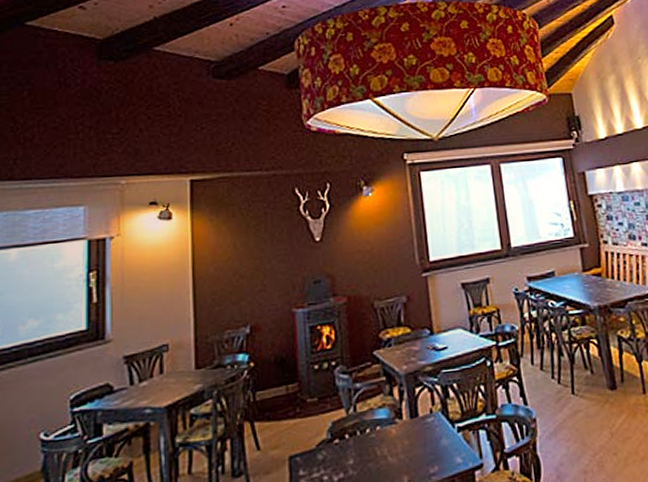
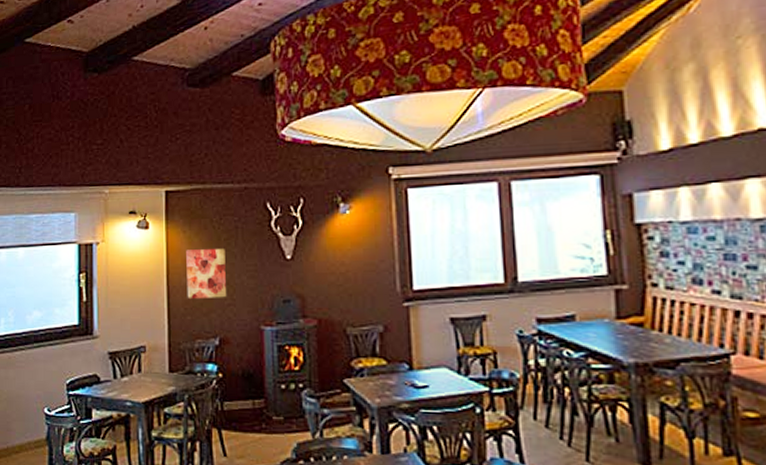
wall art: none [213,235,258,289] -> present [186,249,227,300]

